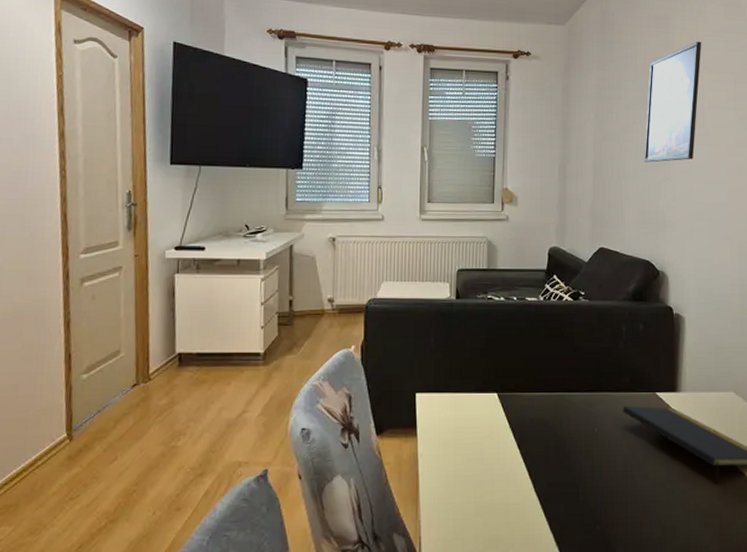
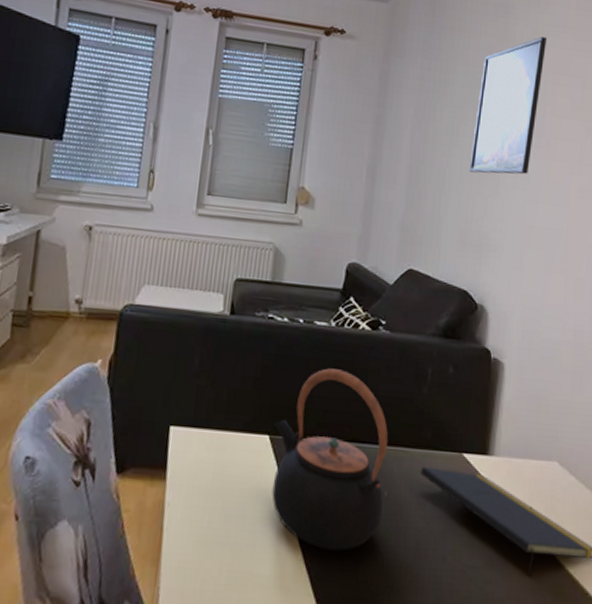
teapot: none [500,335,595,479] -> present [271,368,389,551]

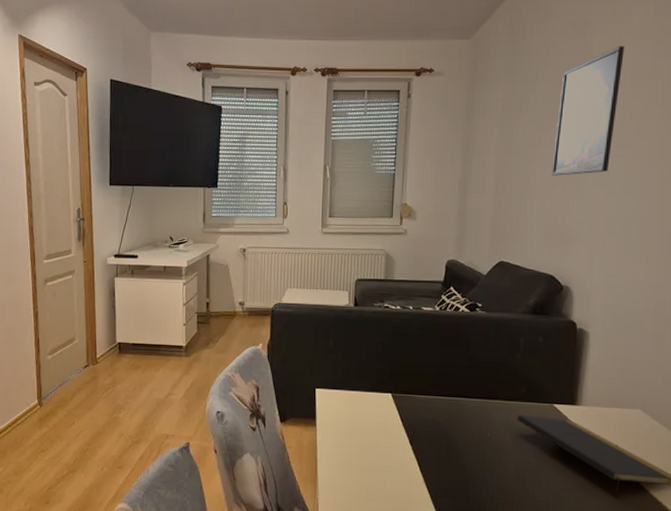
teapot: present [271,368,389,551] -> none [394,343,489,476]

